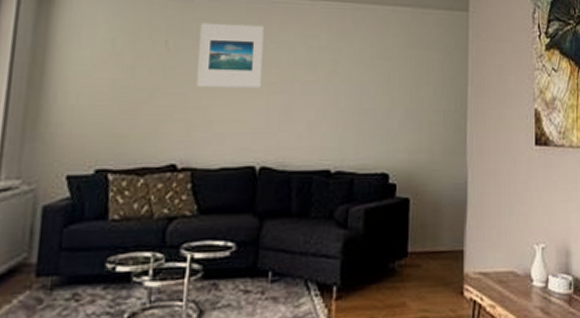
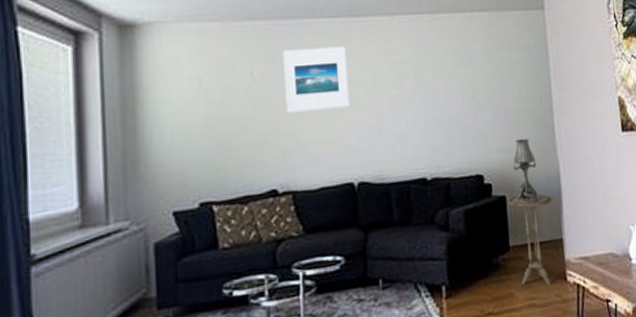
side table: none [412,200,457,299] -> present [508,194,552,286]
table lamp: none [419,141,445,210] -> present [512,138,540,205]

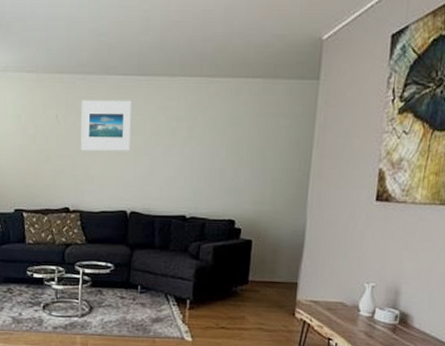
side table: present [508,194,552,286] -> none [253,242,294,317]
table lamp: present [512,138,540,205] -> none [260,195,285,250]

